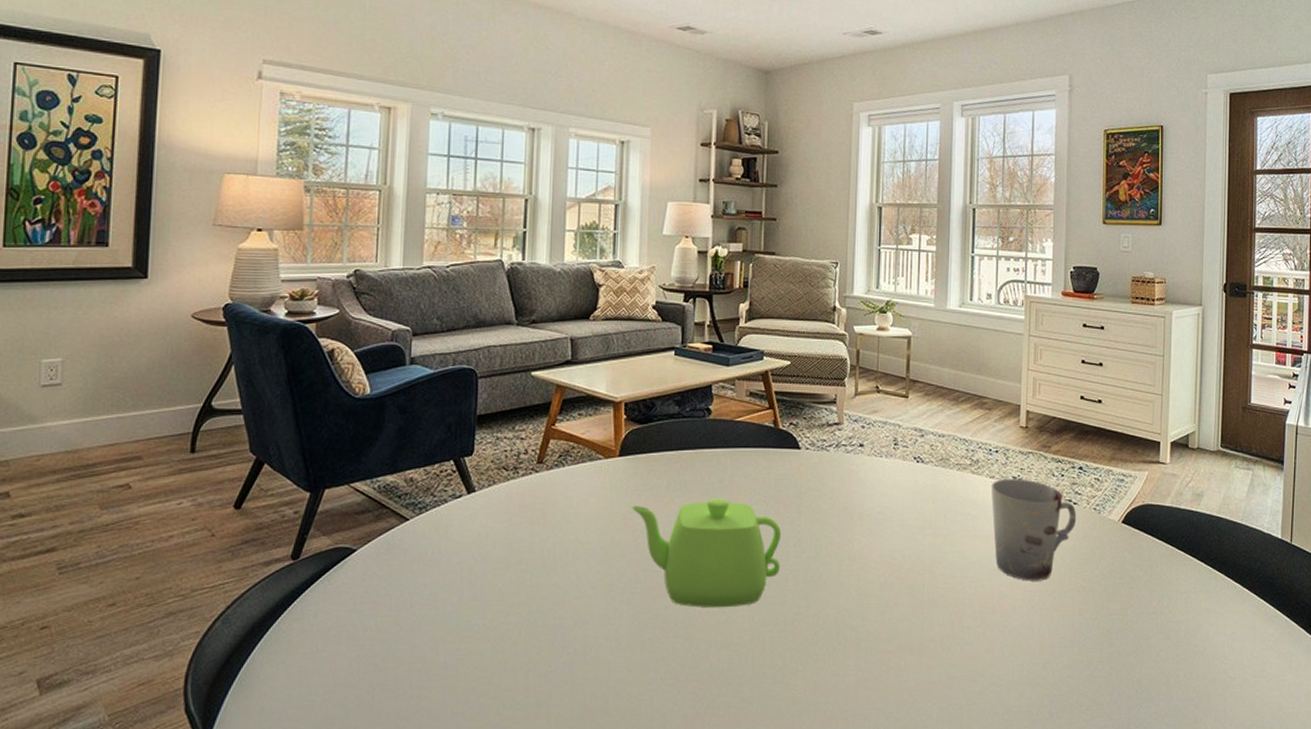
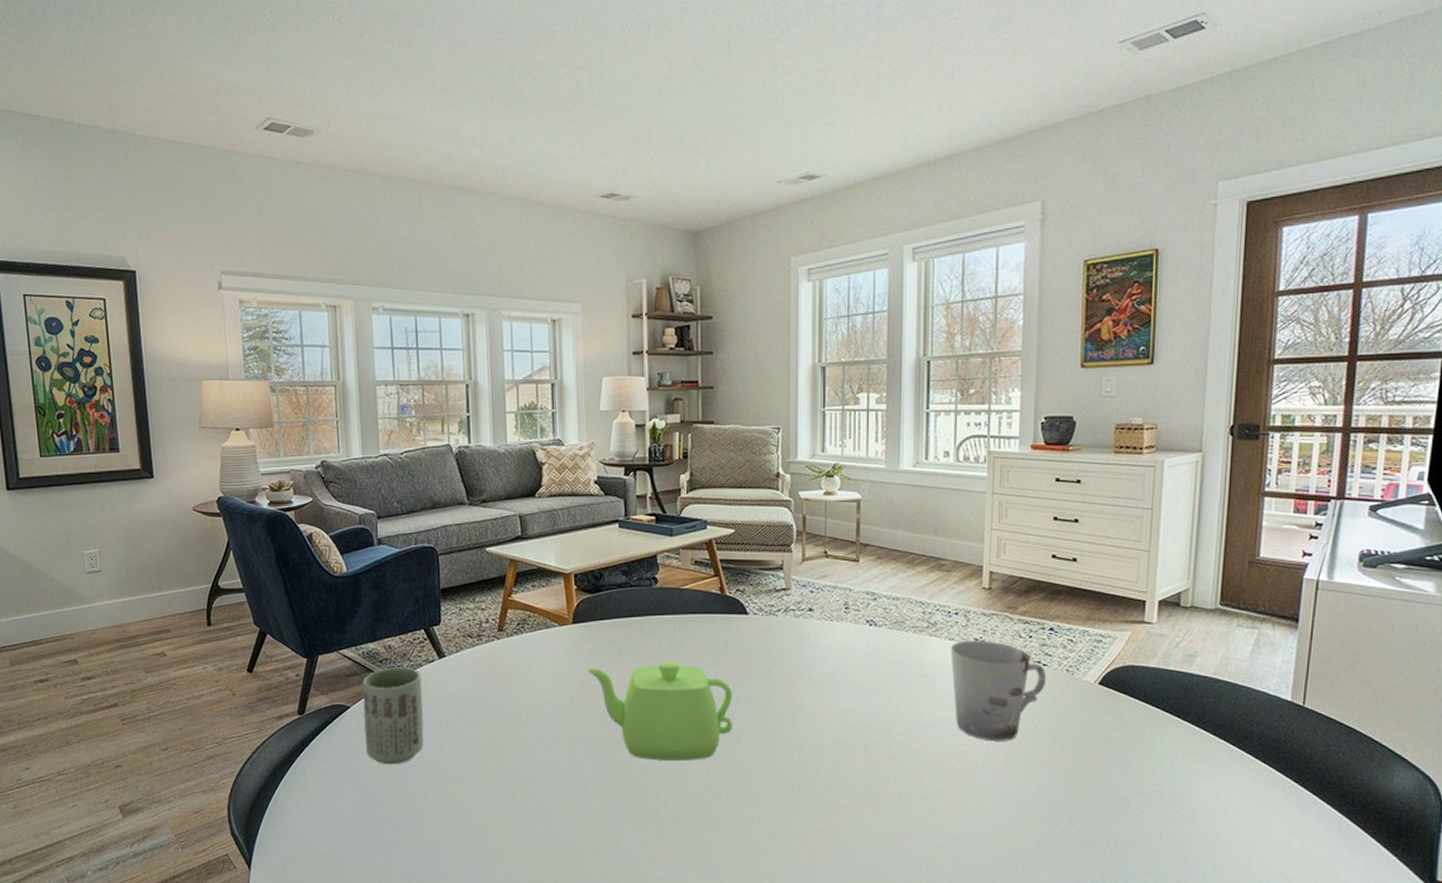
cup: none [370,503,445,619] -> present [362,667,424,765]

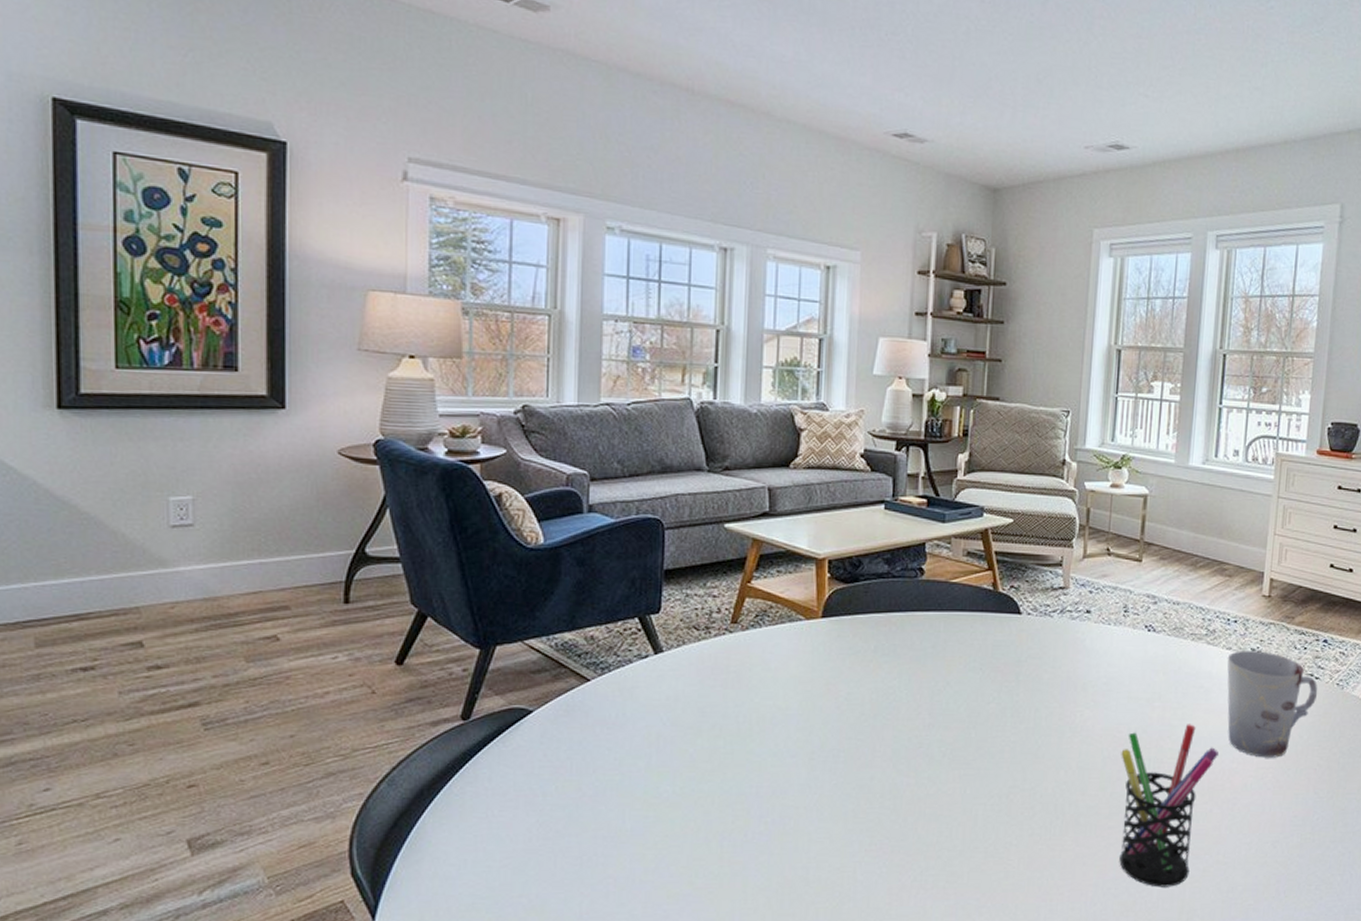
cup: present [362,667,424,765] -> none [550,663,630,784]
teapot: present [587,661,732,762] -> none [834,665,998,780]
pen holder: none [851,710,947,860] -> present [1119,724,1218,887]

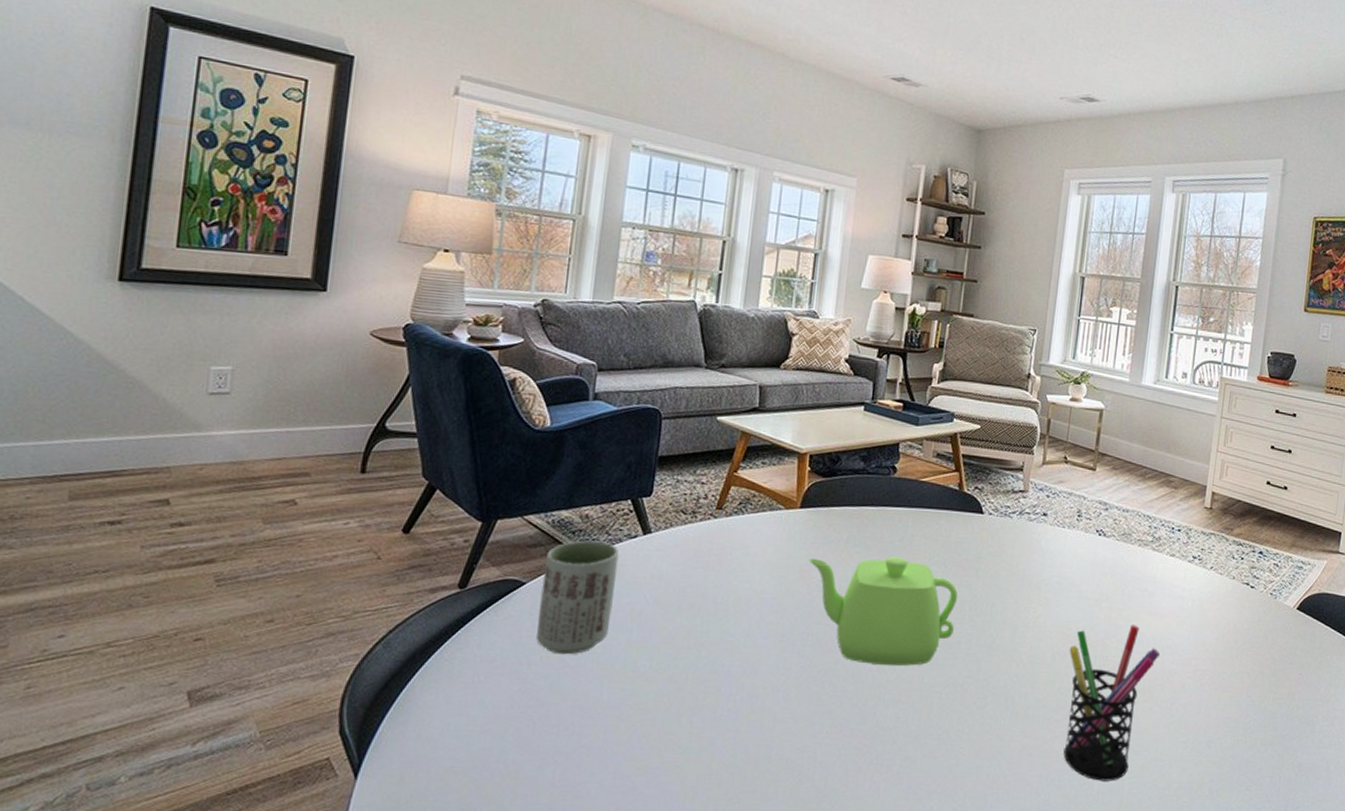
cup: none [550,663,630,784] -> present [536,540,620,655]
teapot: none [834,665,998,780] -> present [808,557,958,666]
cup: present [1227,651,1318,758] -> none [1169,558,1253,661]

